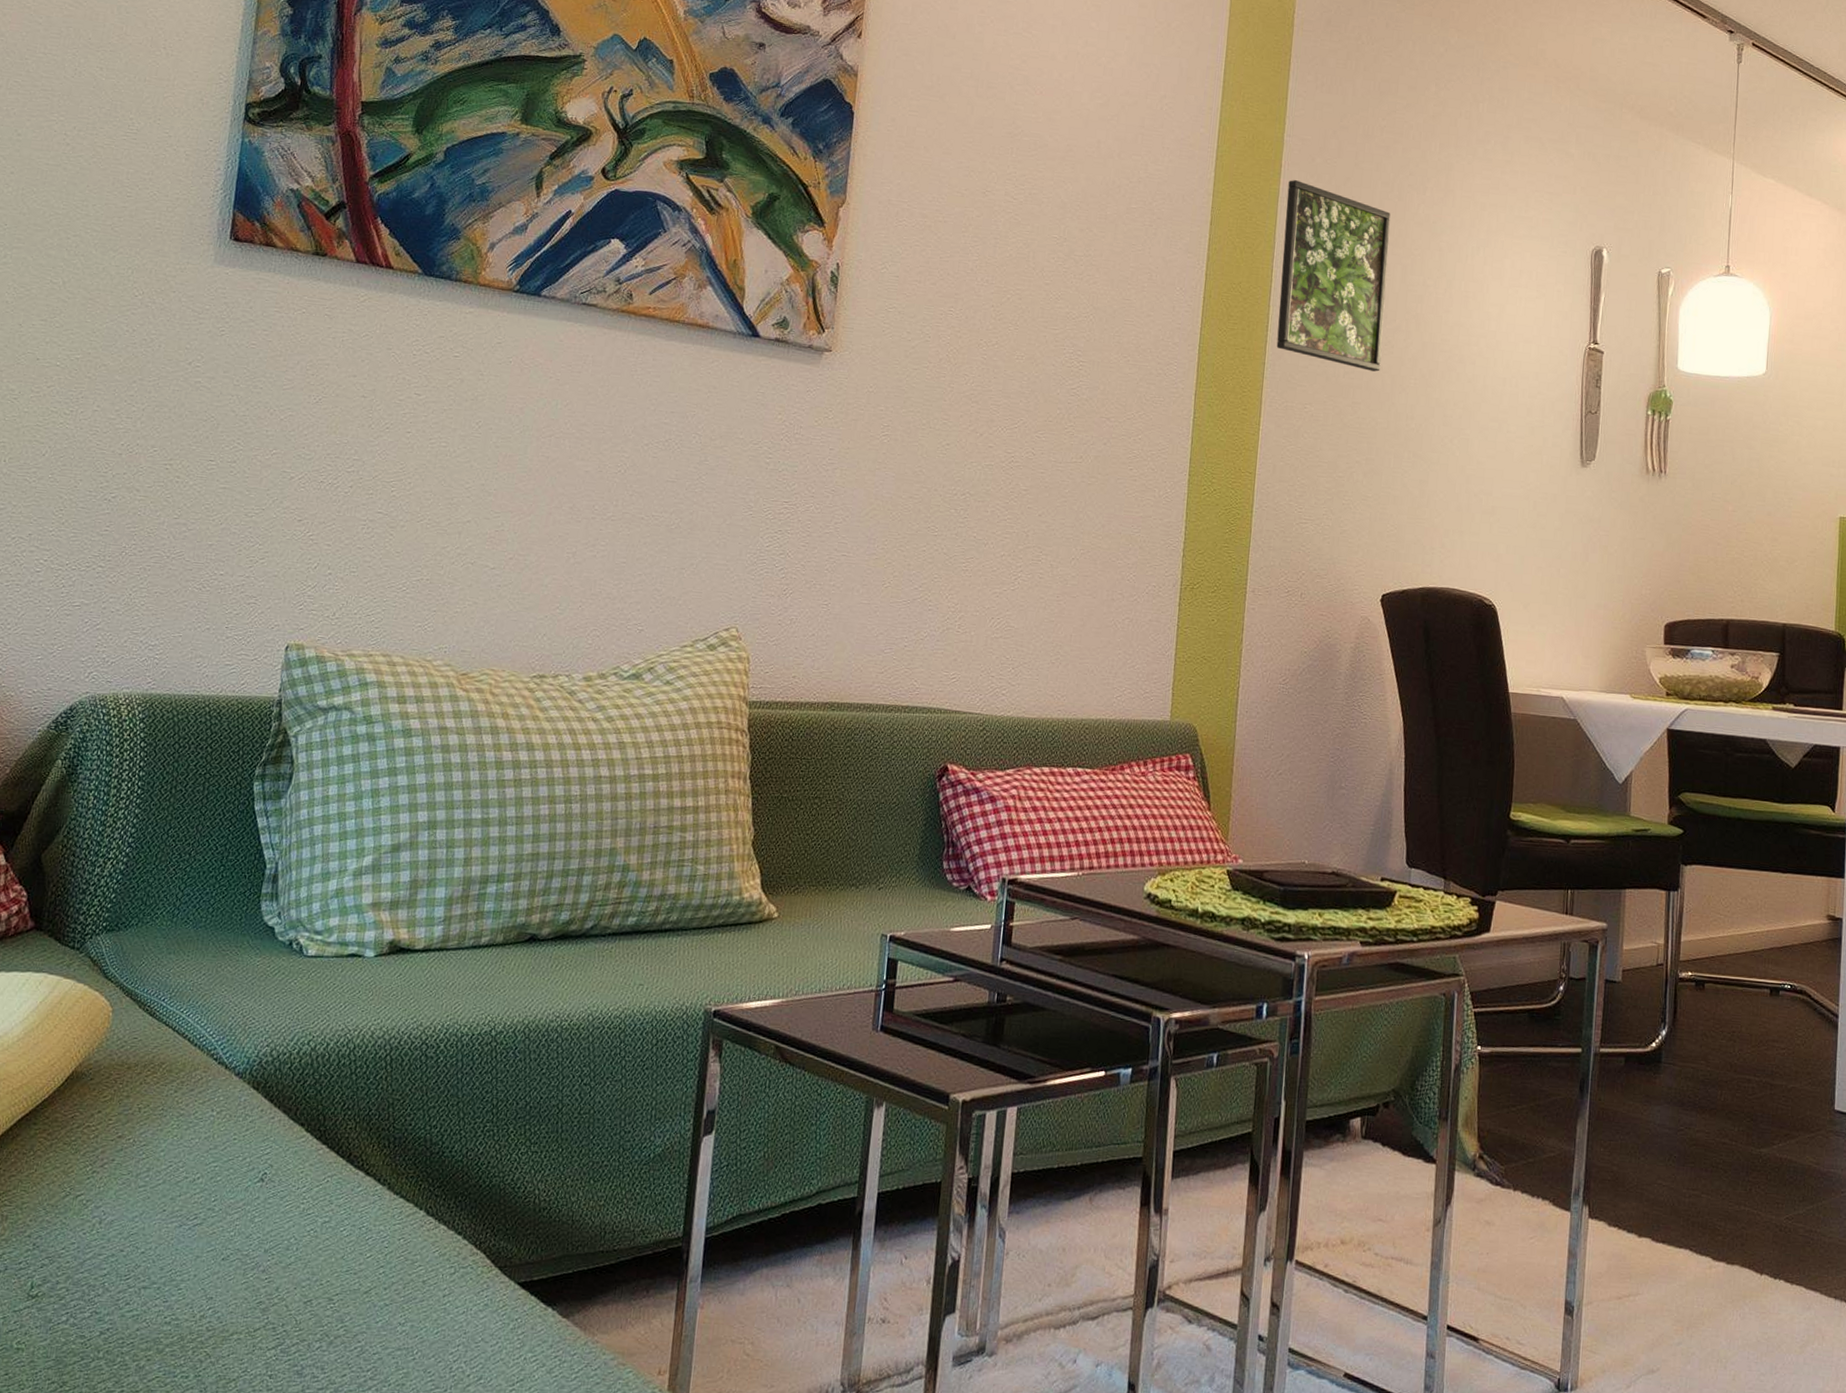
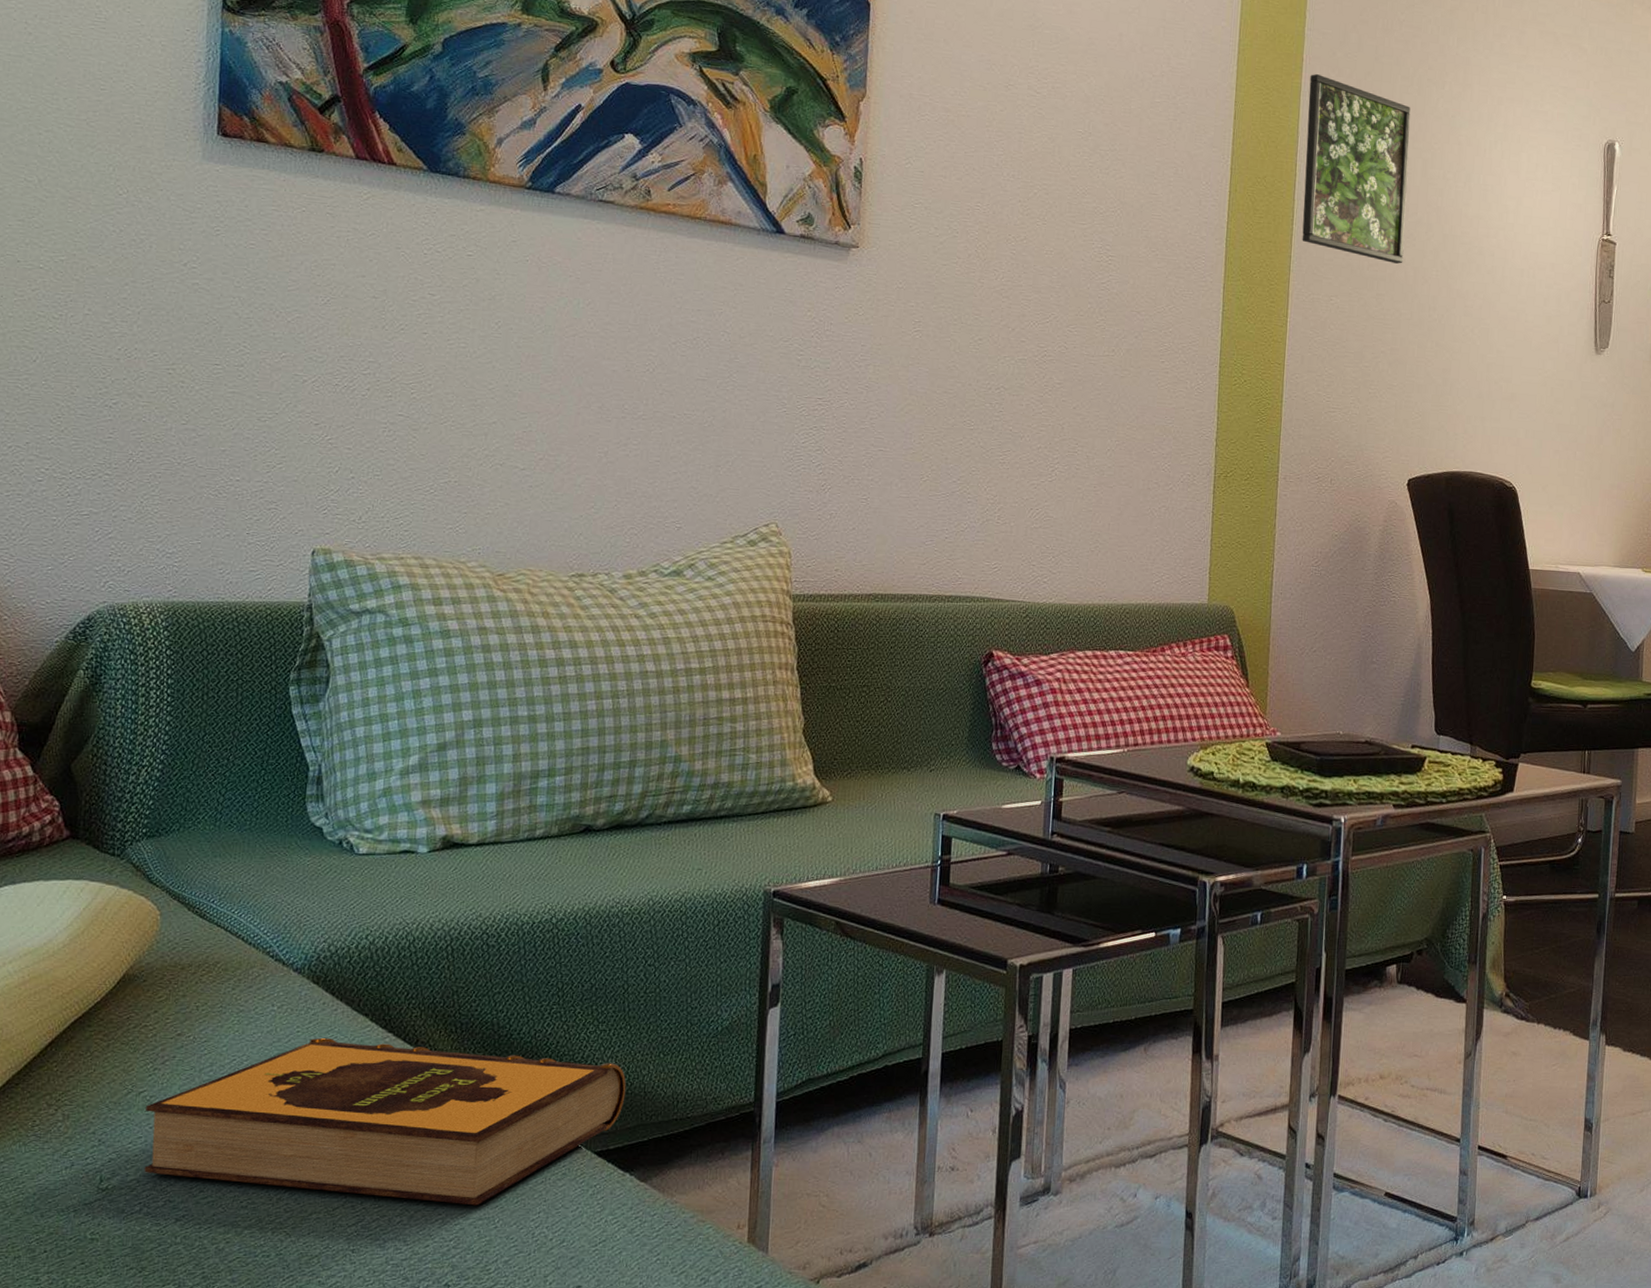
hardback book: none [74,1147,555,1335] -> present [144,1038,627,1206]

